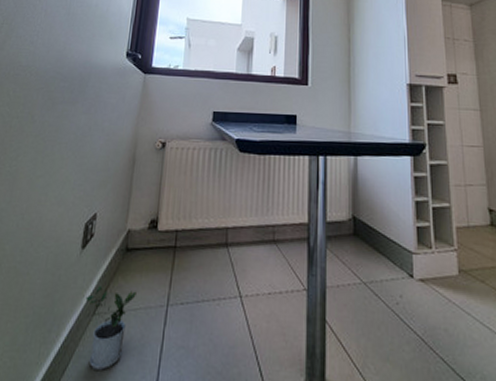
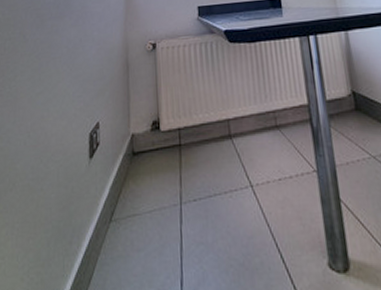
potted plant: present [85,286,137,370] -> none [100,193,149,275]

